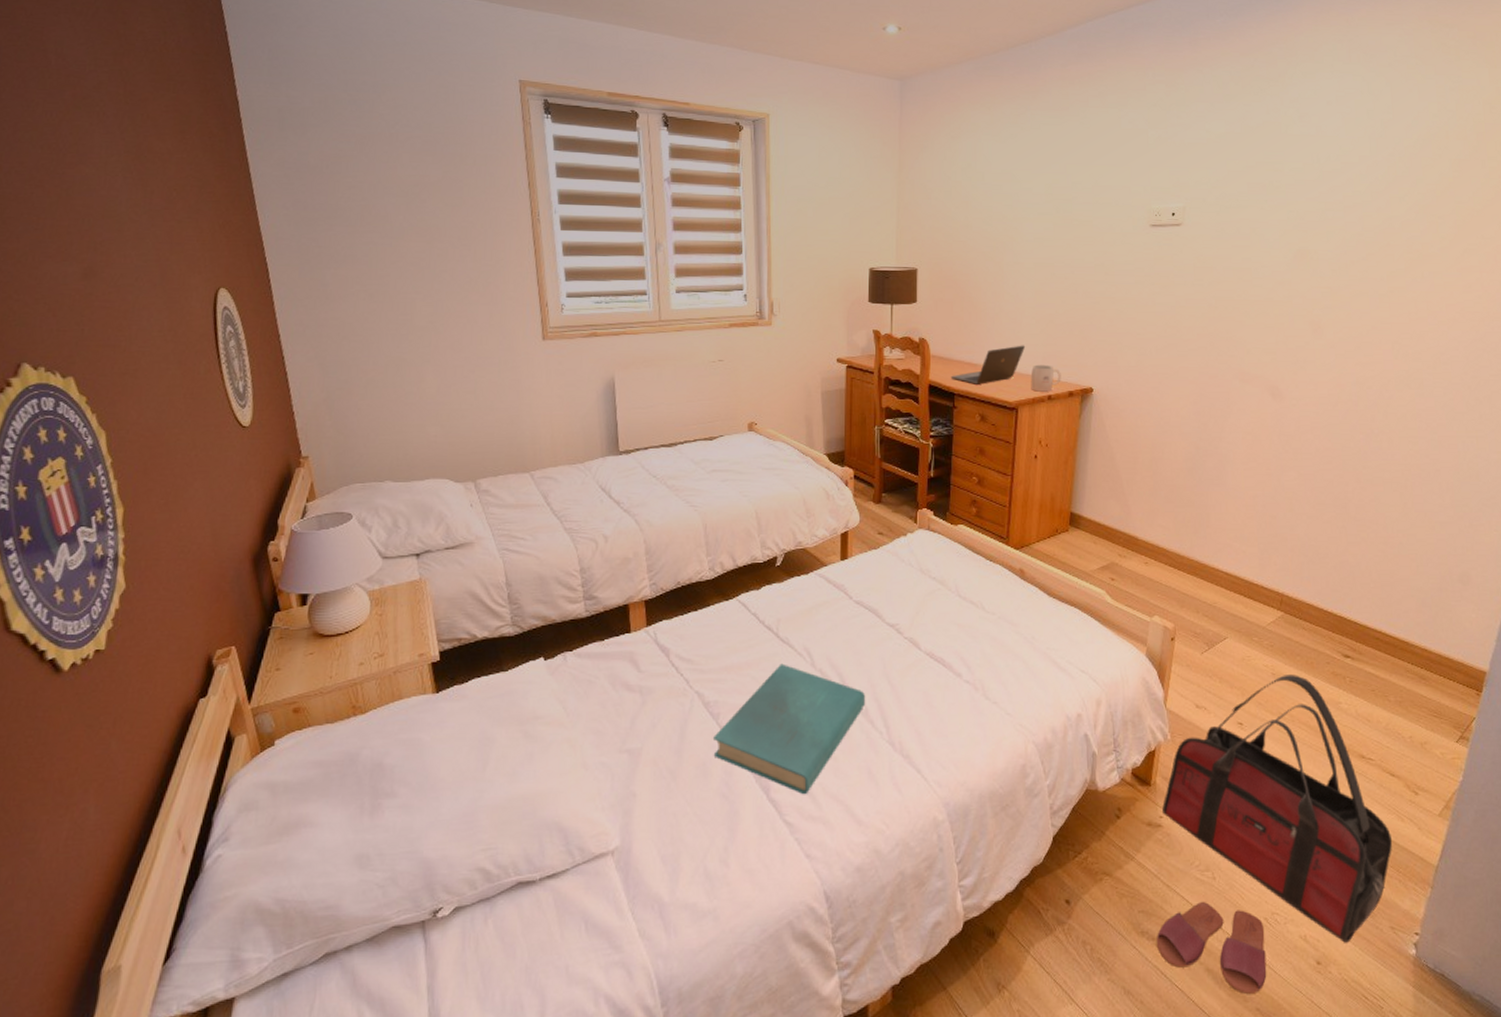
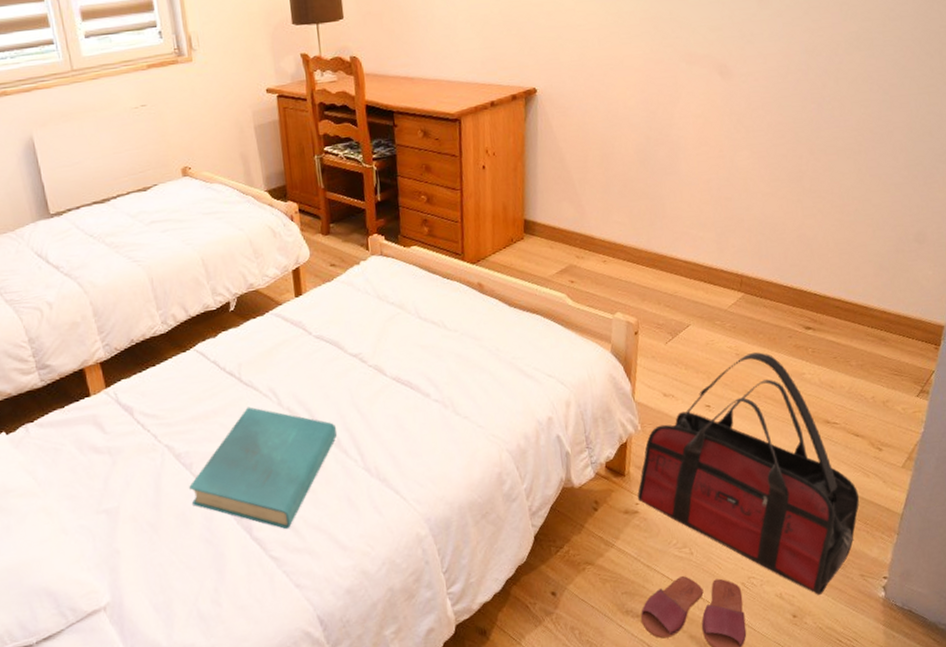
laptop: present [950,345,1026,385] -> none [387,51,463,100]
mug: present [1030,364,1061,392] -> none [470,69,503,99]

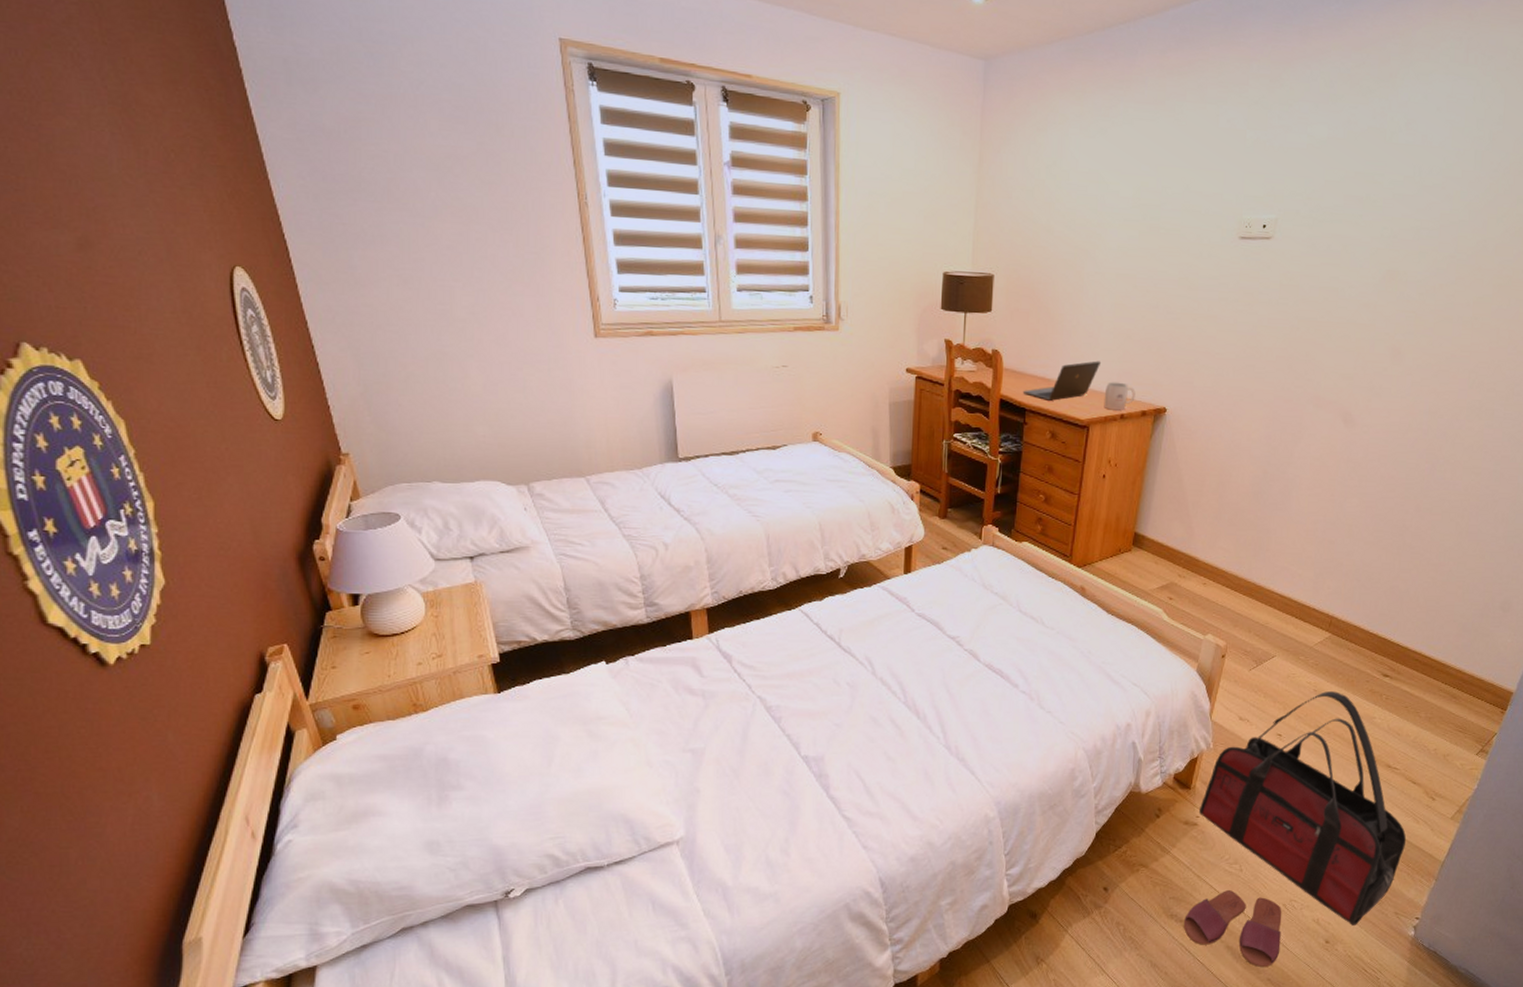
book: present [188,406,337,529] -> none [774,672,925,792]
laptop: none [387,51,463,100] -> present [1022,361,1102,401]
mug: none [470,69,503,99] -> present [1104,382,1136,411]

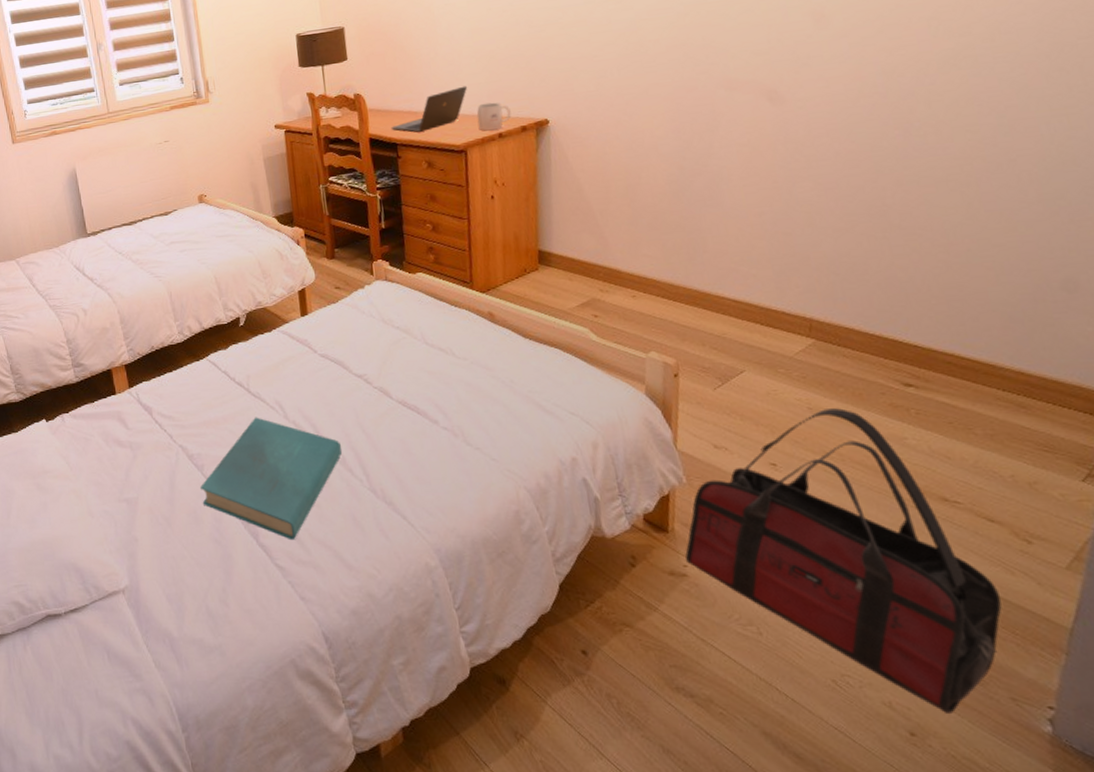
book: none [774,672,925,792] -> present [199,417,343,539]
slippers: present [1184,889,1282,968] -> none [695,658,843,764]

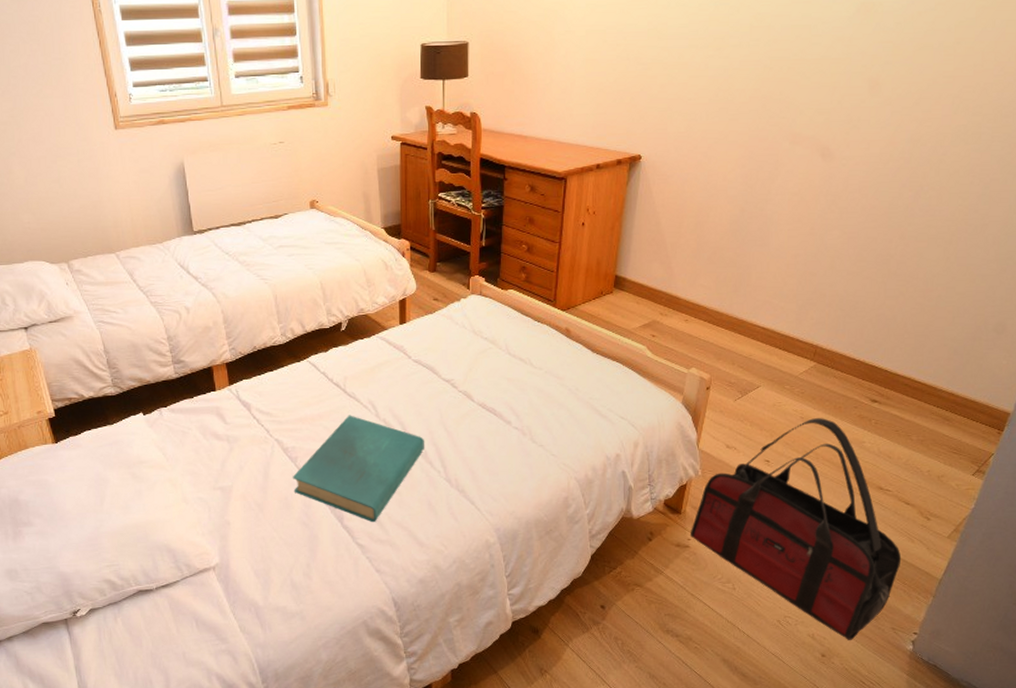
laptop: present [390,86,468,132] -> none [501,115,576,156]
mug: present [476,102,511,131] -> none [580,134,610,161]

